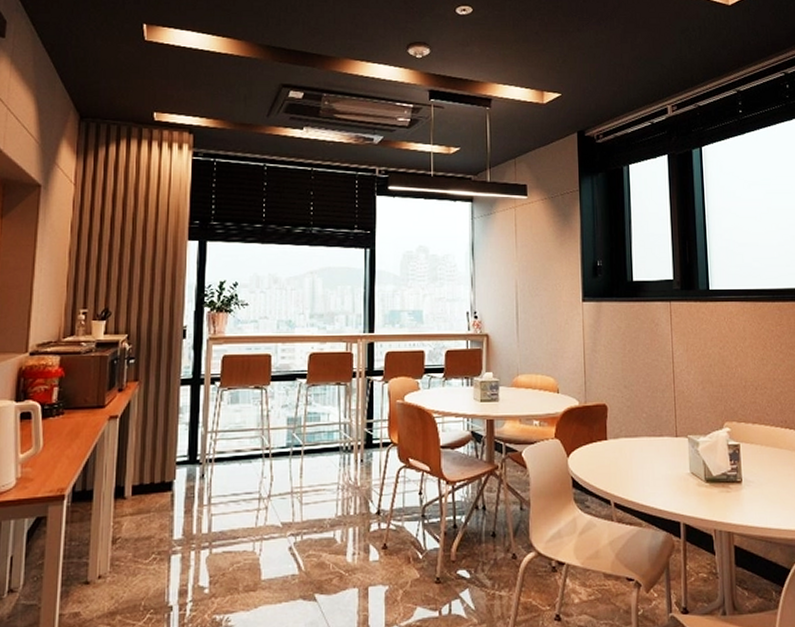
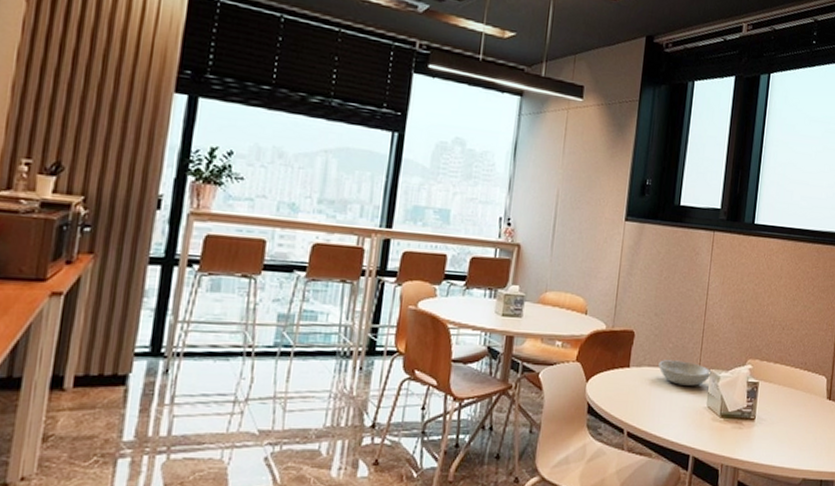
bowl: none [635,429,690,453] -> present [658,360,712,386]

